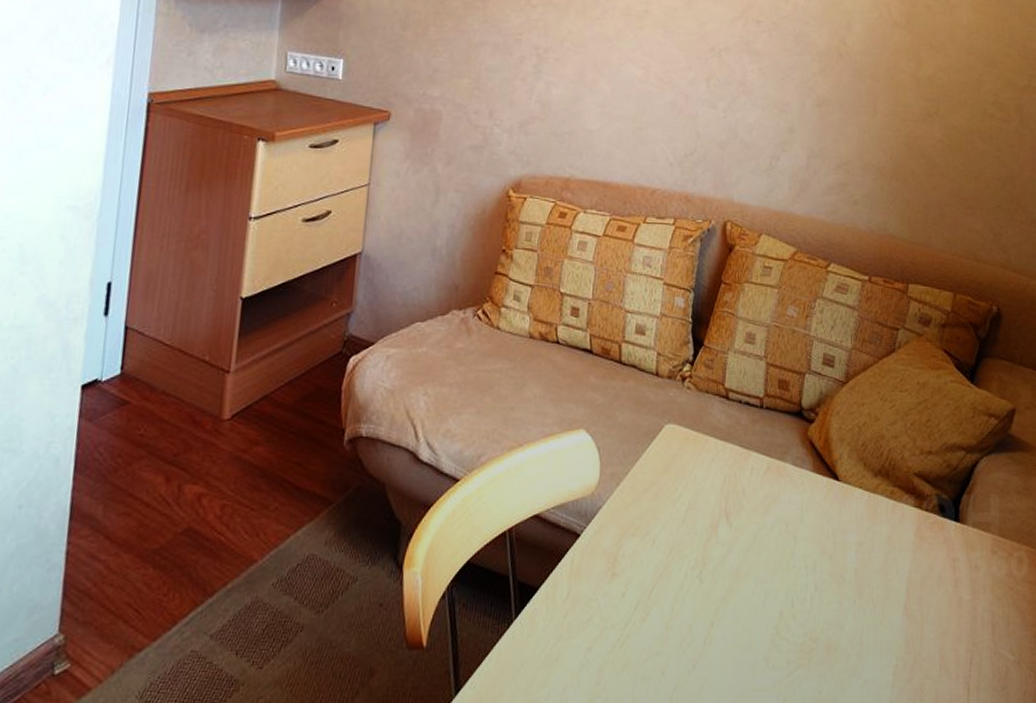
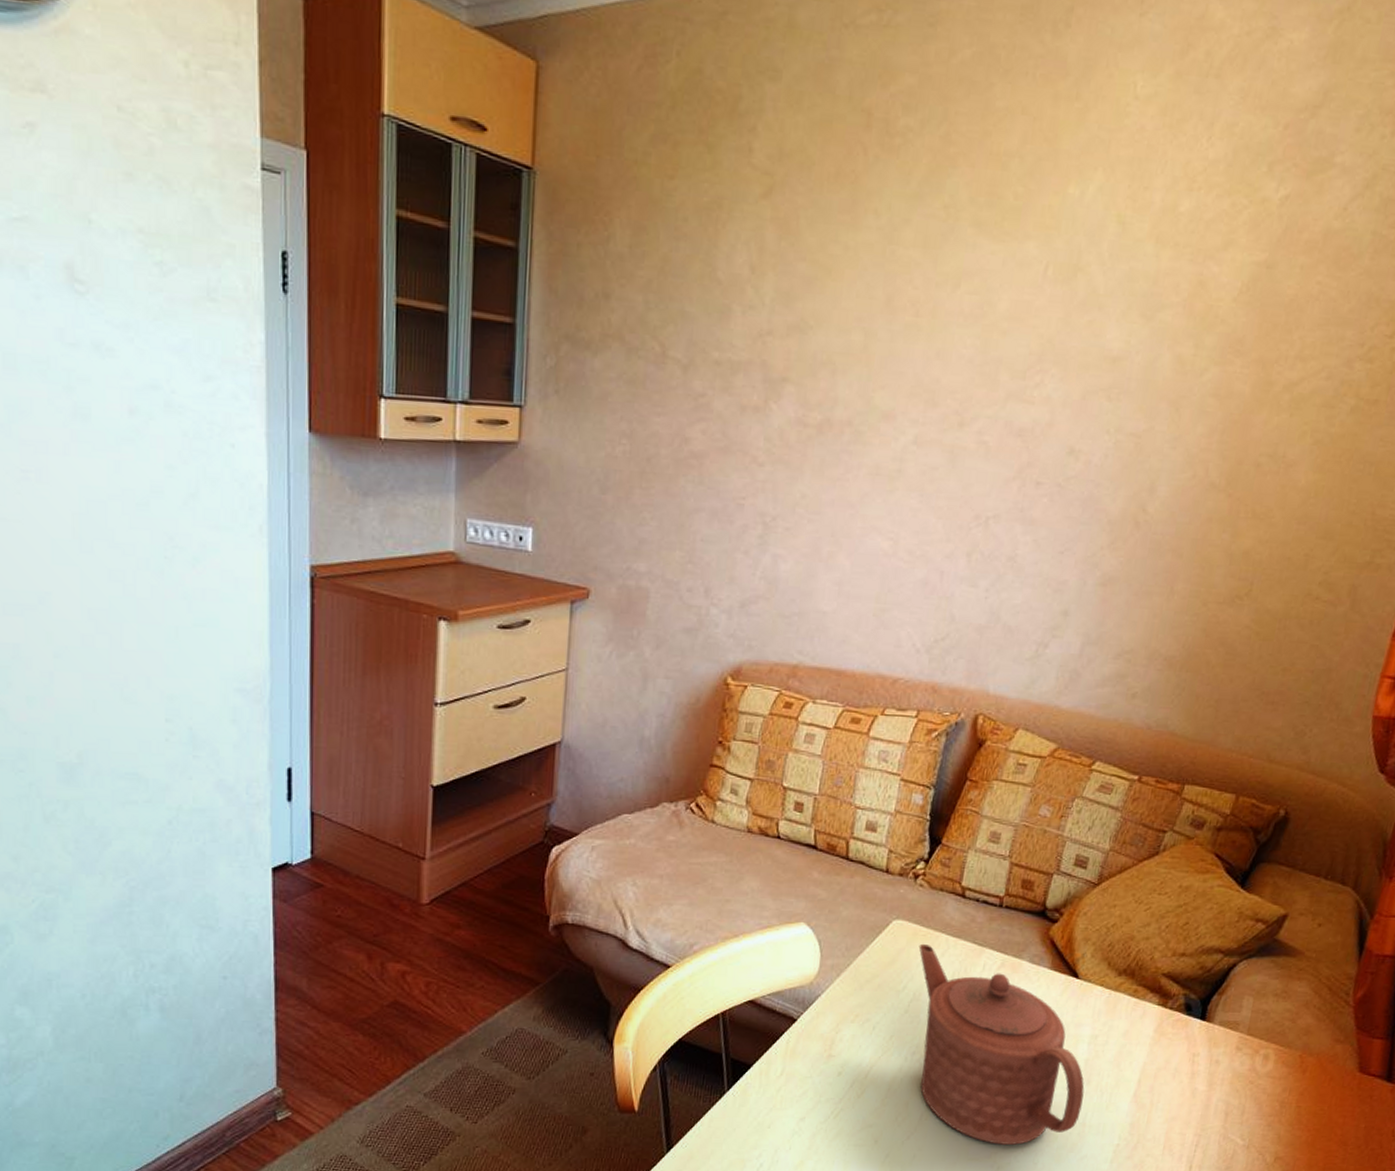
teapot: none [690,448,858,671] -> present [918,943,1085,1145]

